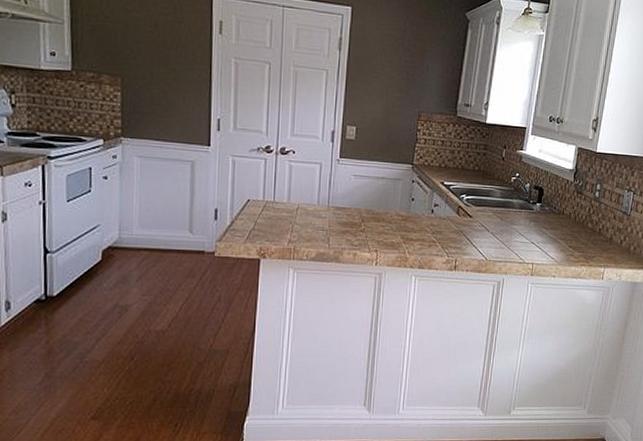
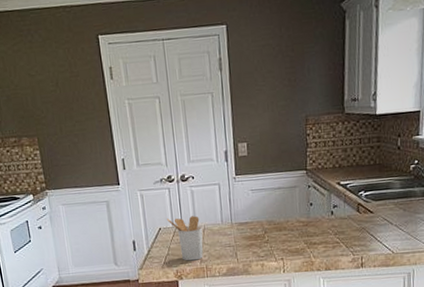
utensil holder: none [258,191,297,240] -> present [167,216,203,261]

